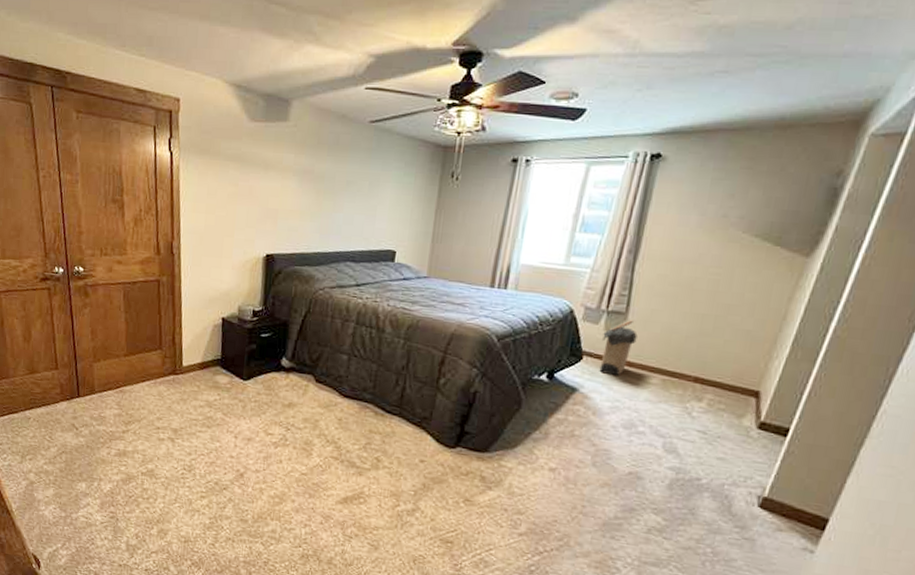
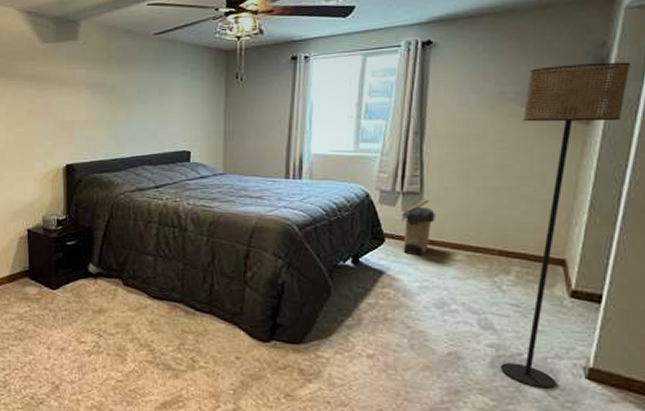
floor lamp: none [677,191,865,514] -> present [500,62,631,389]

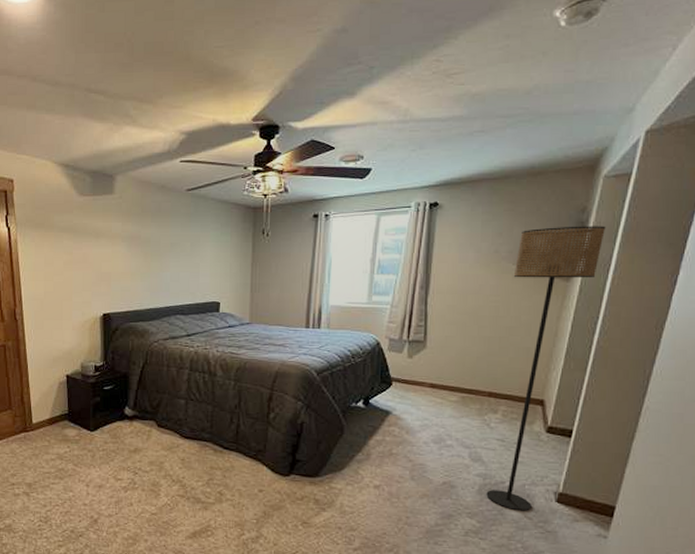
laundry hamper: present [402,199,435,256] -> none [407,347,436,398]

